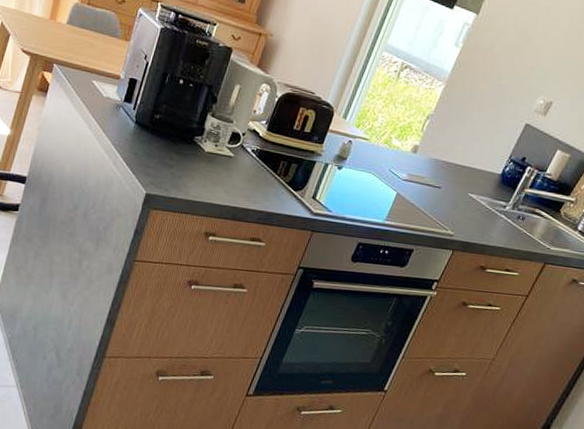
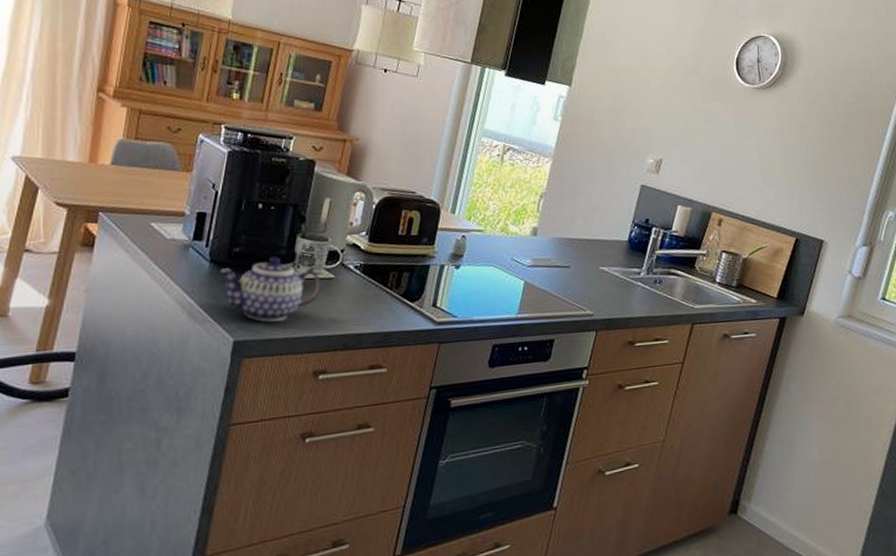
teapot: none [141,128,223,185] -> present [219,256,322,322]

